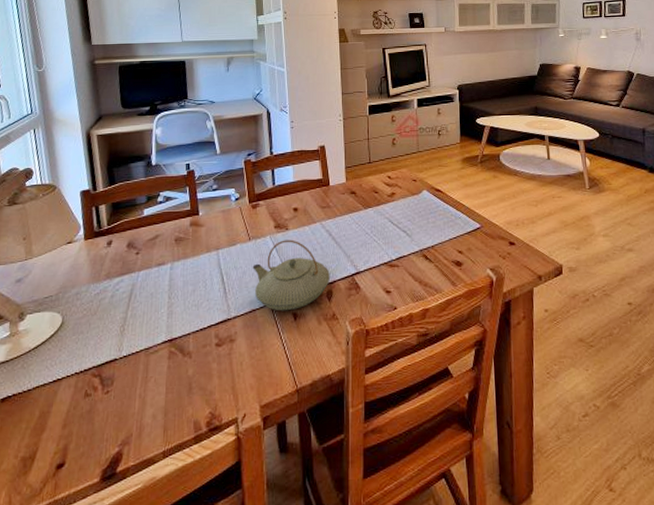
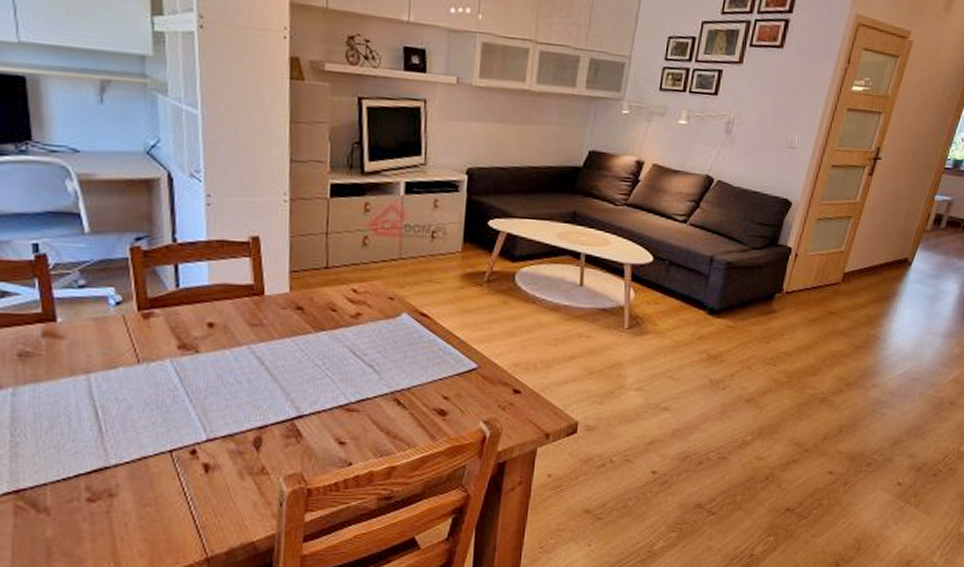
teapot: present [252,239,330,311] -> none [142,366,260,461]

